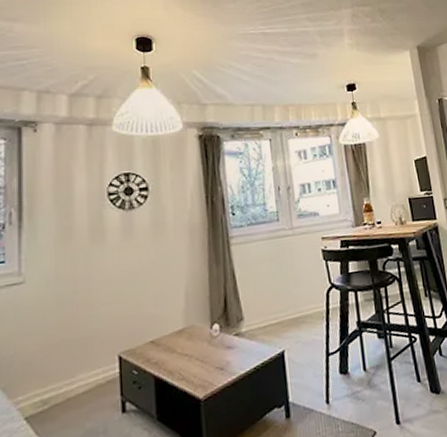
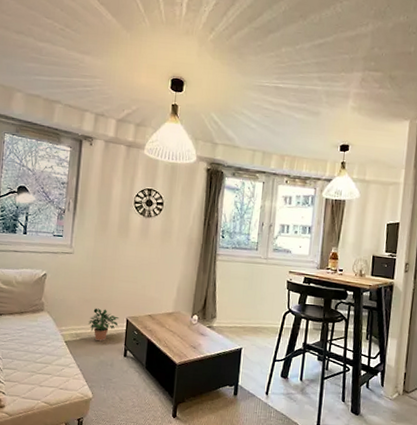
potted plant: none [60,351,107,403] -> present [89,308,119,342]

